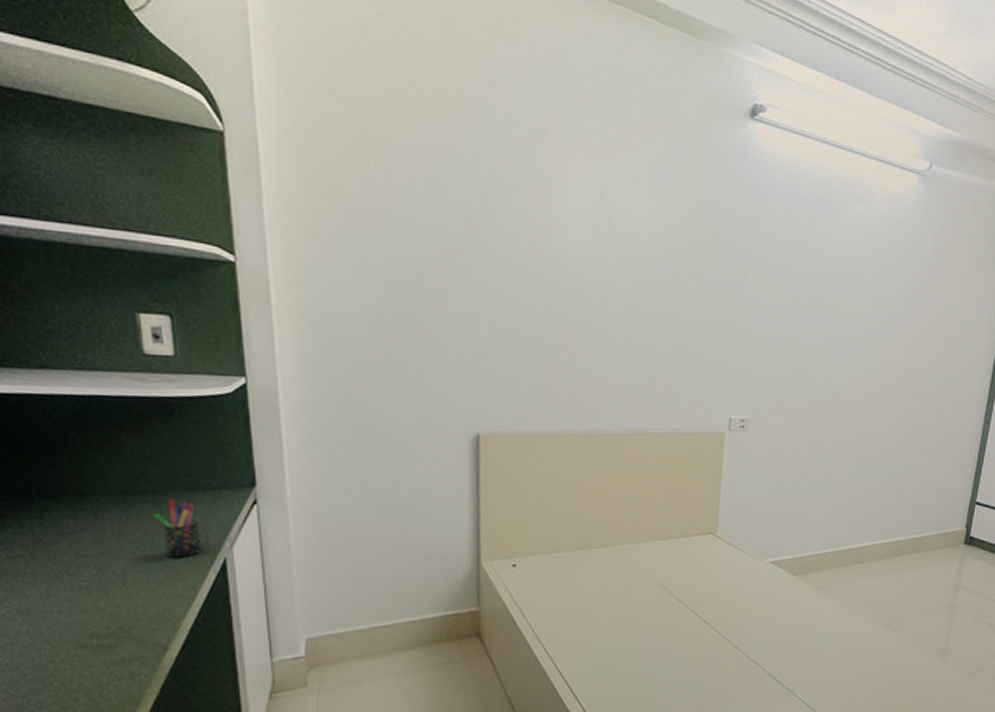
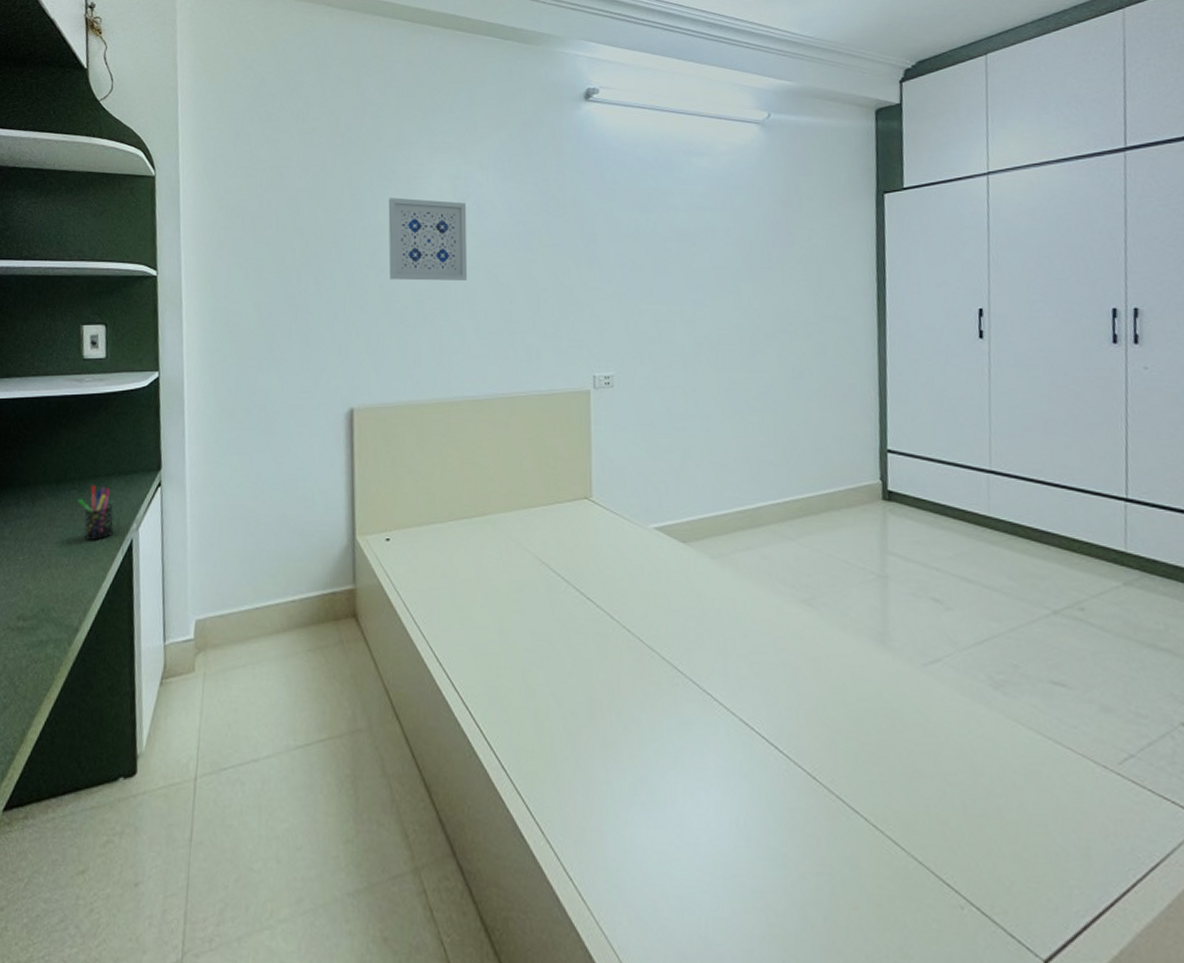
wall art: none [523,202,613,307] -> present [388,197,467,281]

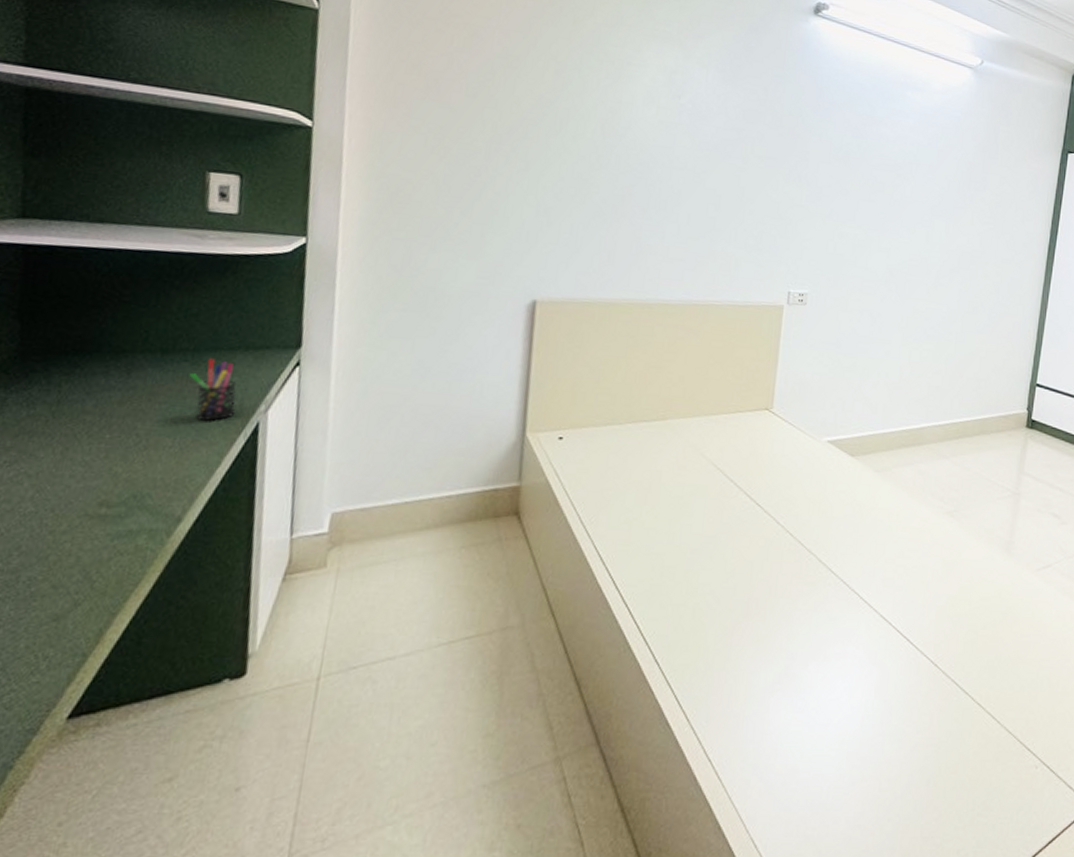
wall art: present [388,197,467,281] -> none [590,81,682,181]

